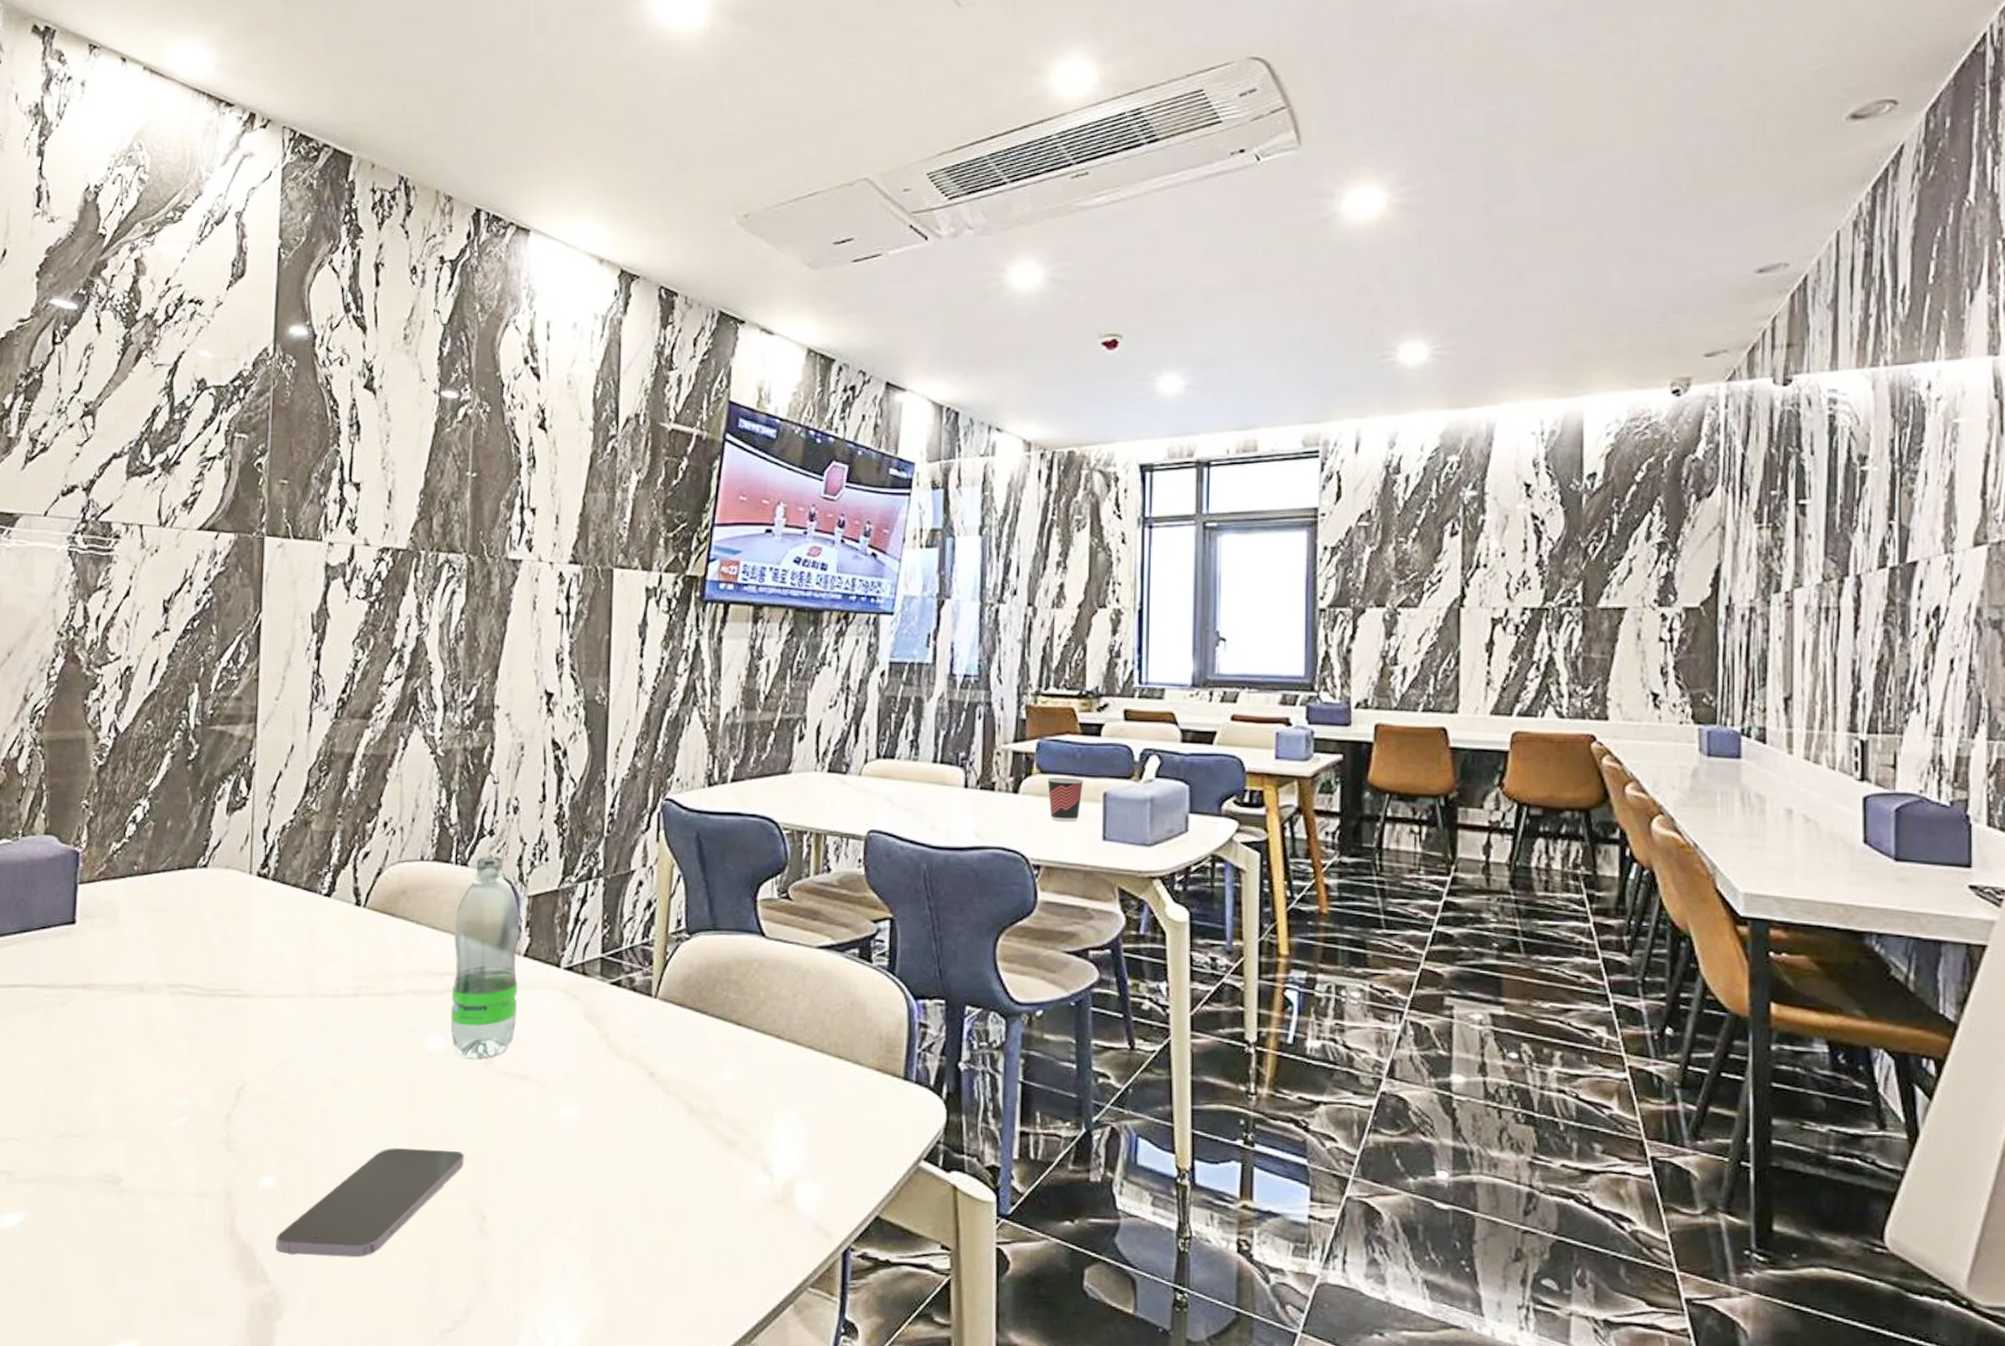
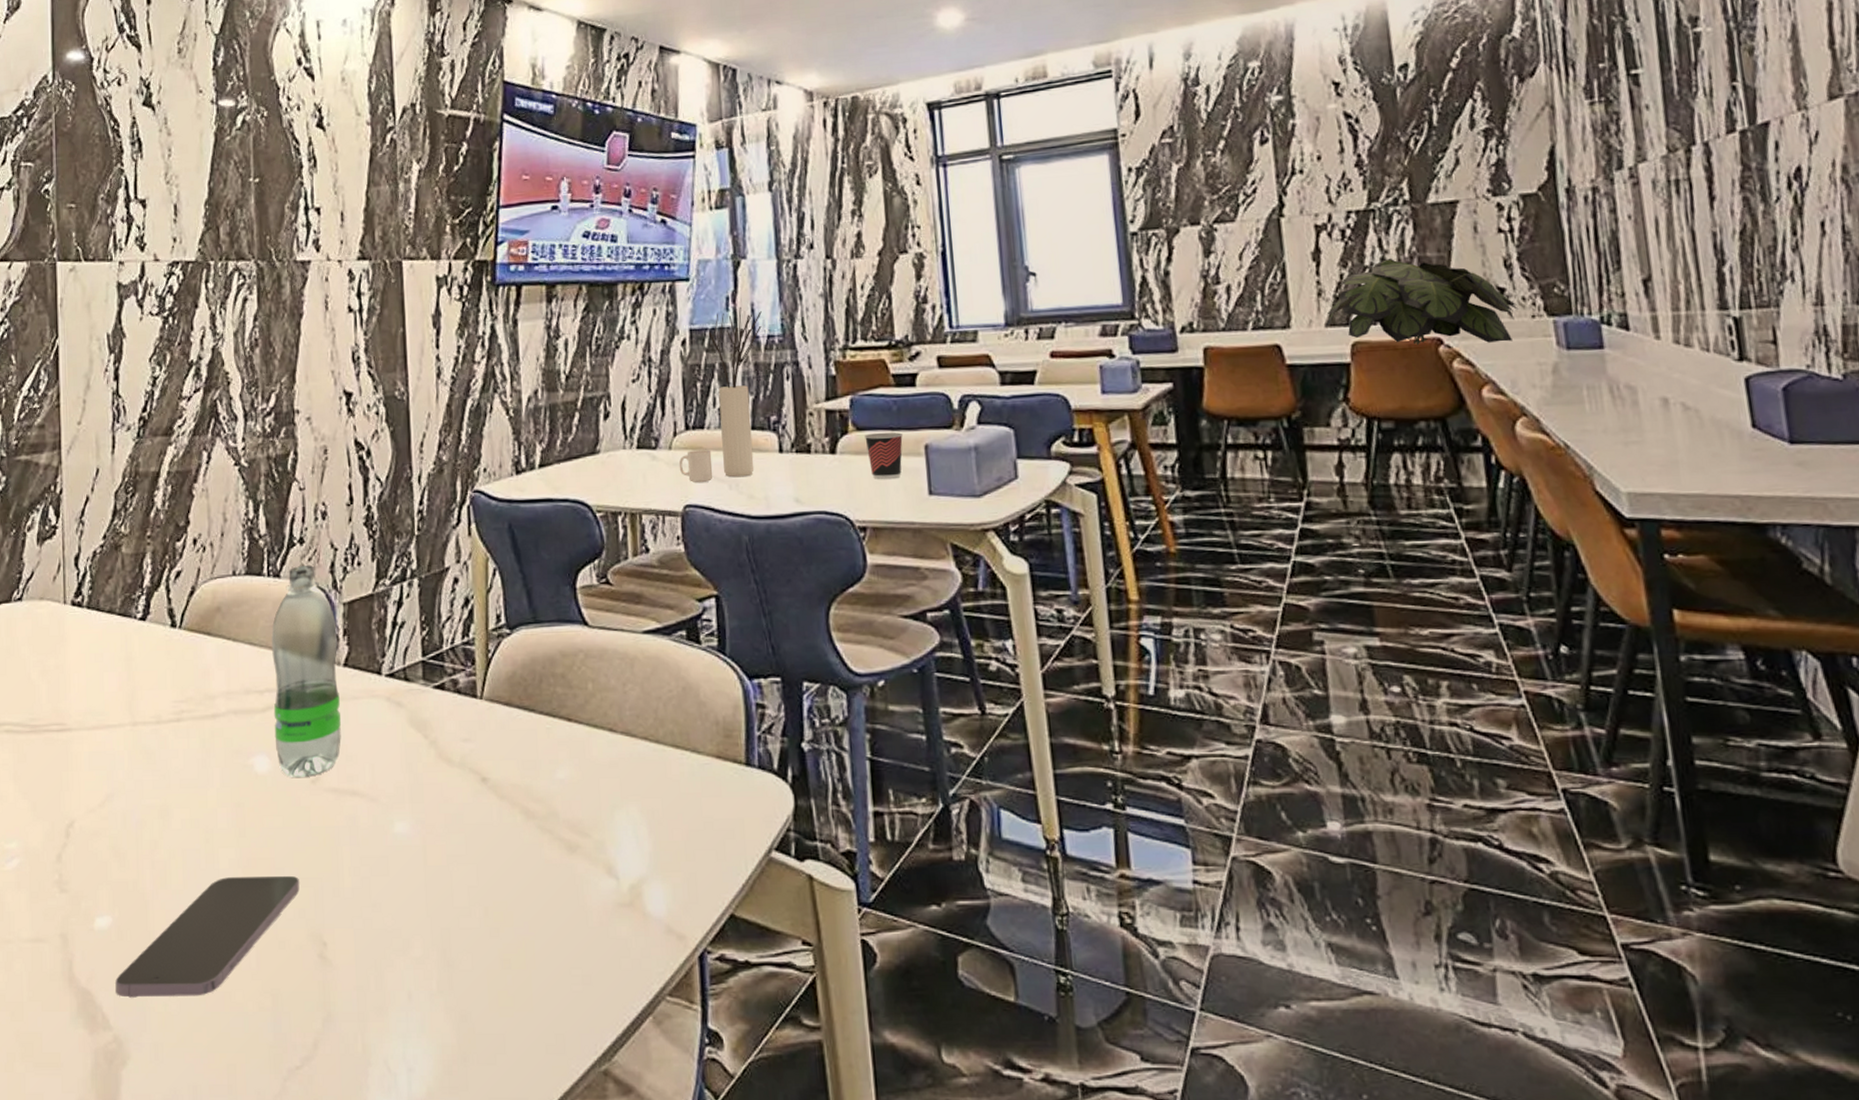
cup: none [867,779,900,811] -> present [679,450,713,484]
vase: none [907,644,961,808] -> present [708,306,762,478]
plant: none [1490,655,1669,744] -> present [1325,258,1519,346]

